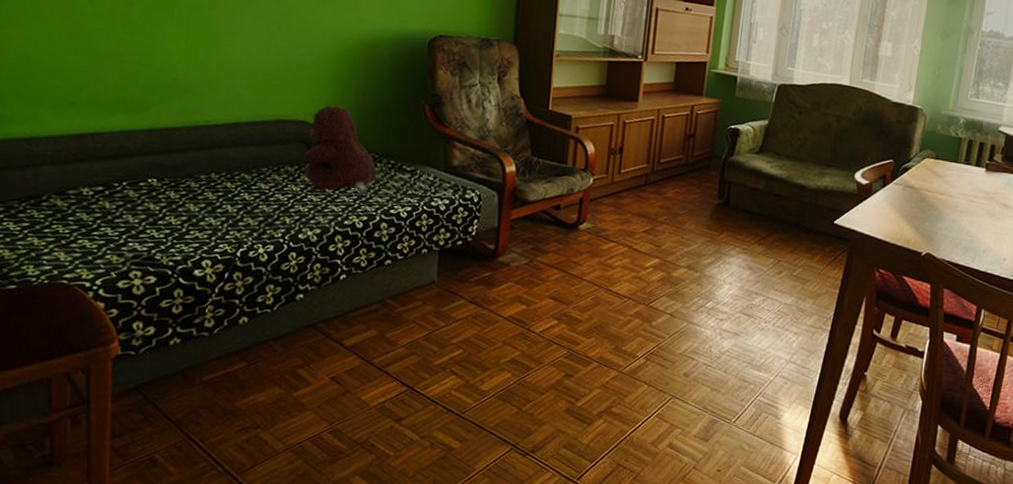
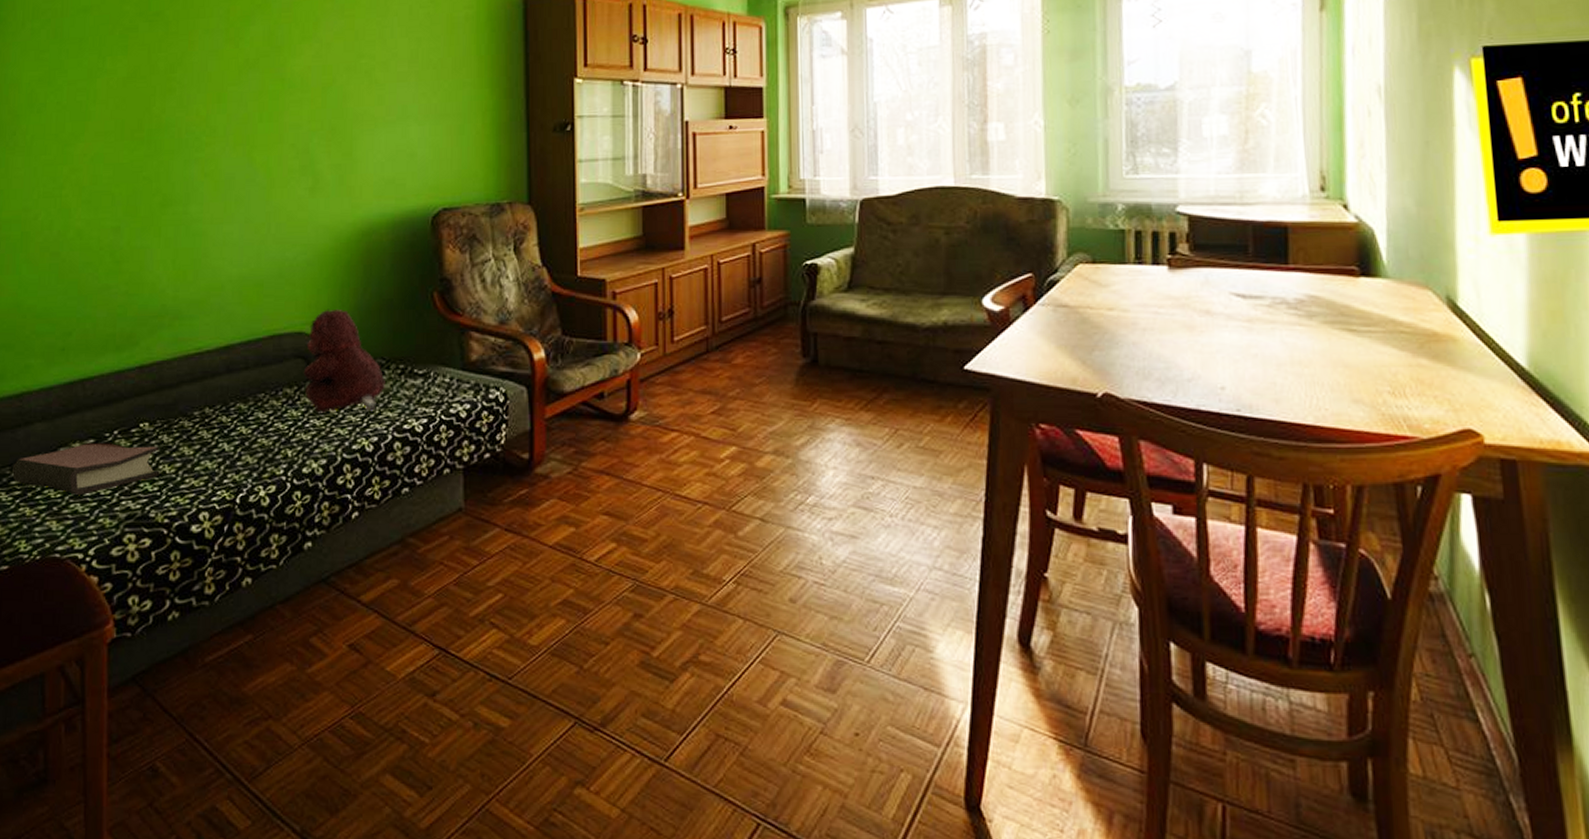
hardback book: none [21,189,166,234] -> present [12,442,160,496]

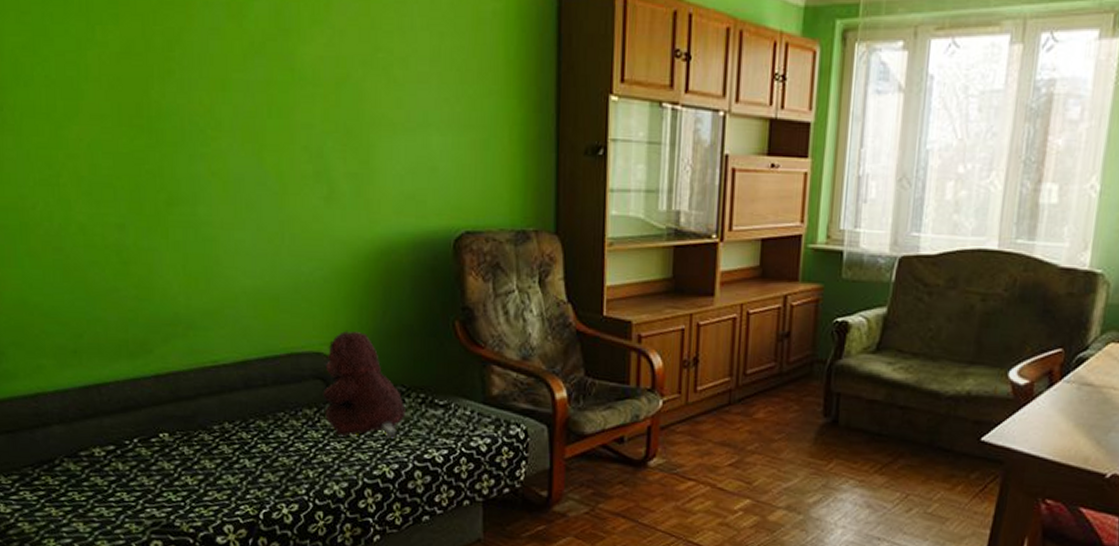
hardback book: present [12,442,160,496] -> none [34,448,183,501]

